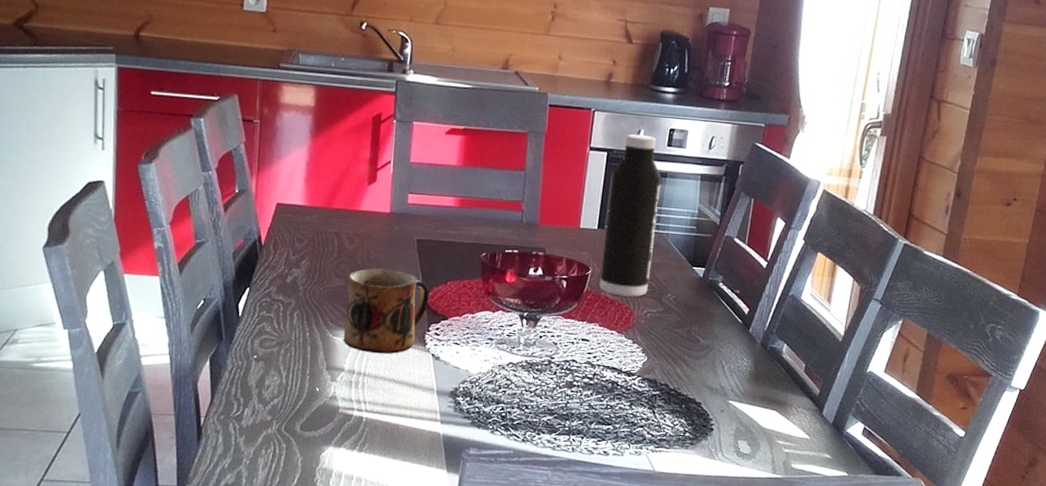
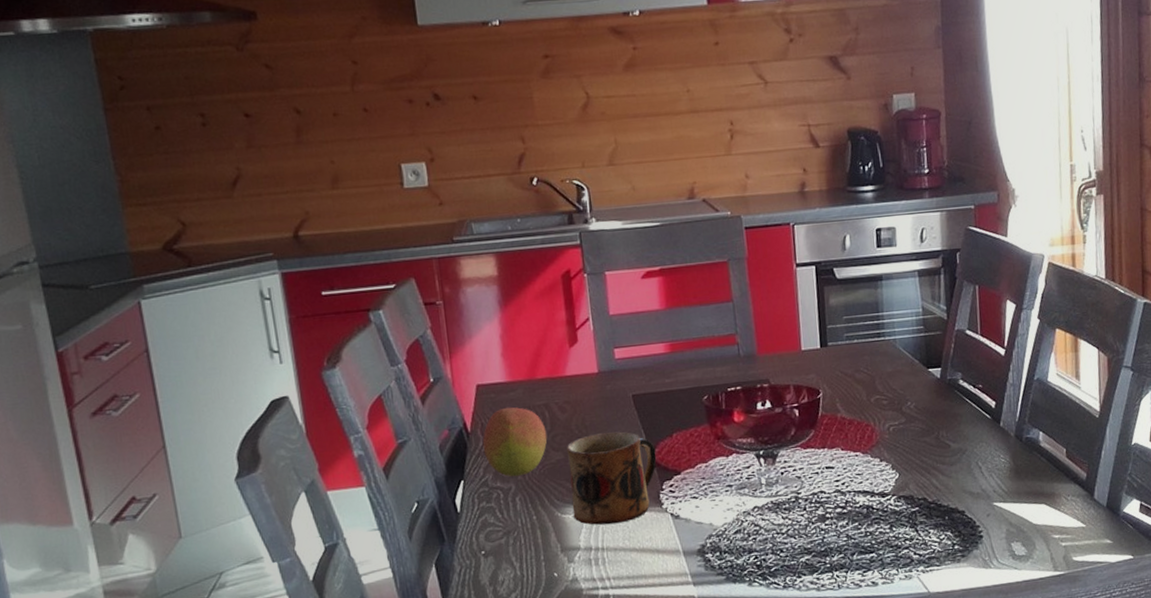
fruit: none [272,228,333,294] -> present [482,407,548,477]
water bottle: present [599,133,661,297] -> none [825,240,886,414]

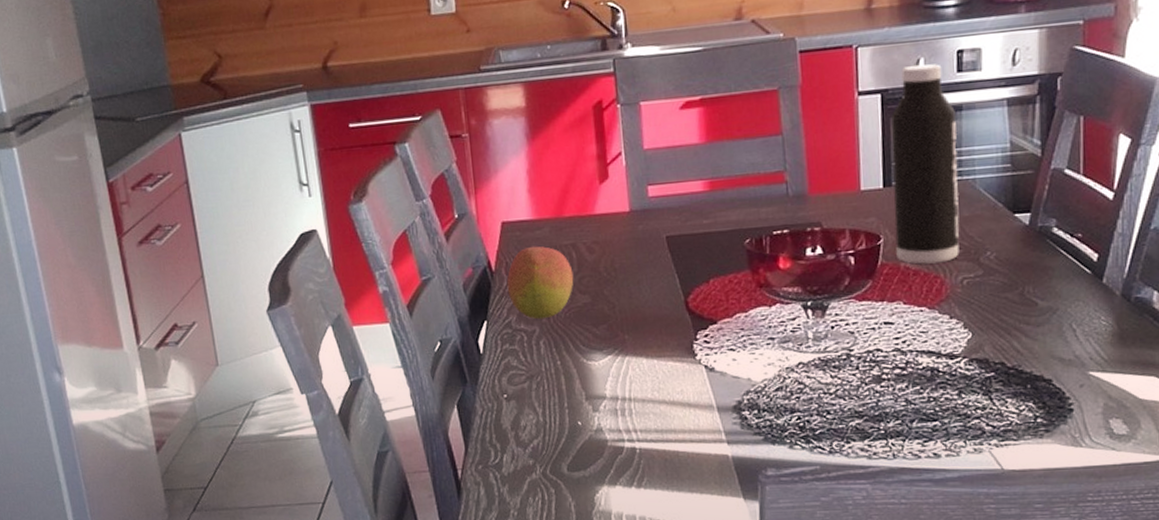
mug: present [566,431,657,525] -> none [593,275,691,374]
water bottle: none [825,240,886,414] -> present [891,63,960,264]

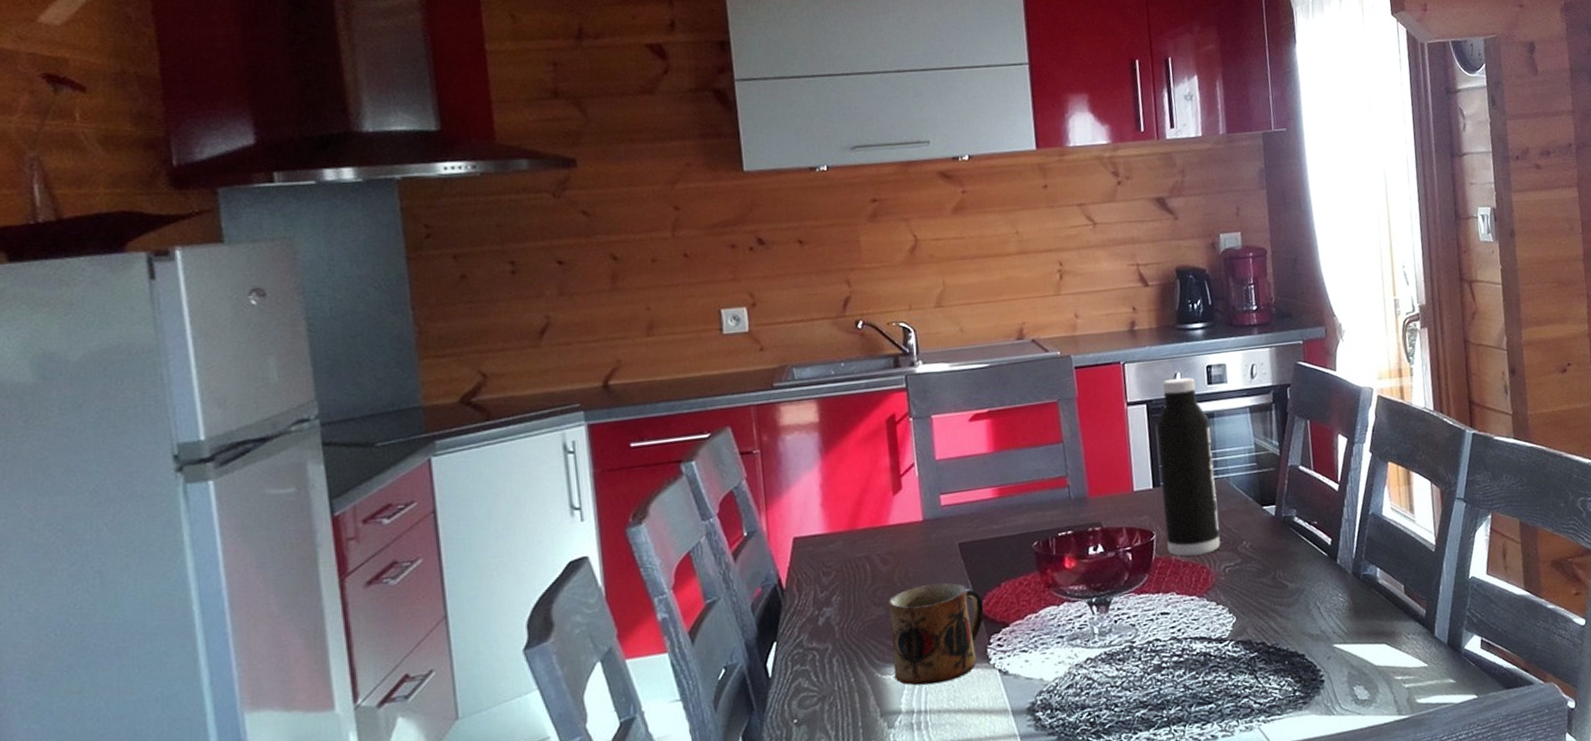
fruit: present [506,246,574,320] -> none [798,560,868,636]
mug: none [593,275,691,374] -> present [888,582,984,686]

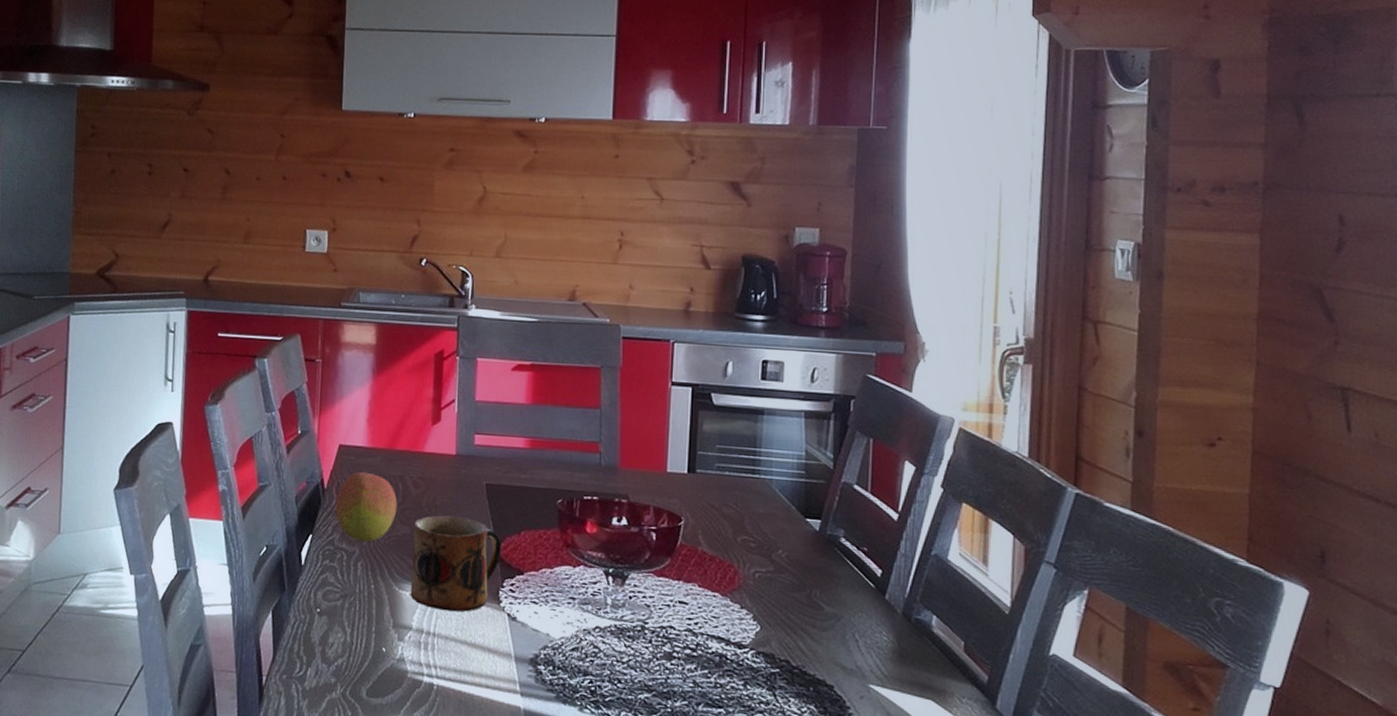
fruit: none [798,560,868,636] -> present [335,471,398,543]
water bottle: present [1156,377,1221,556] -> none [695,366,757,553]

